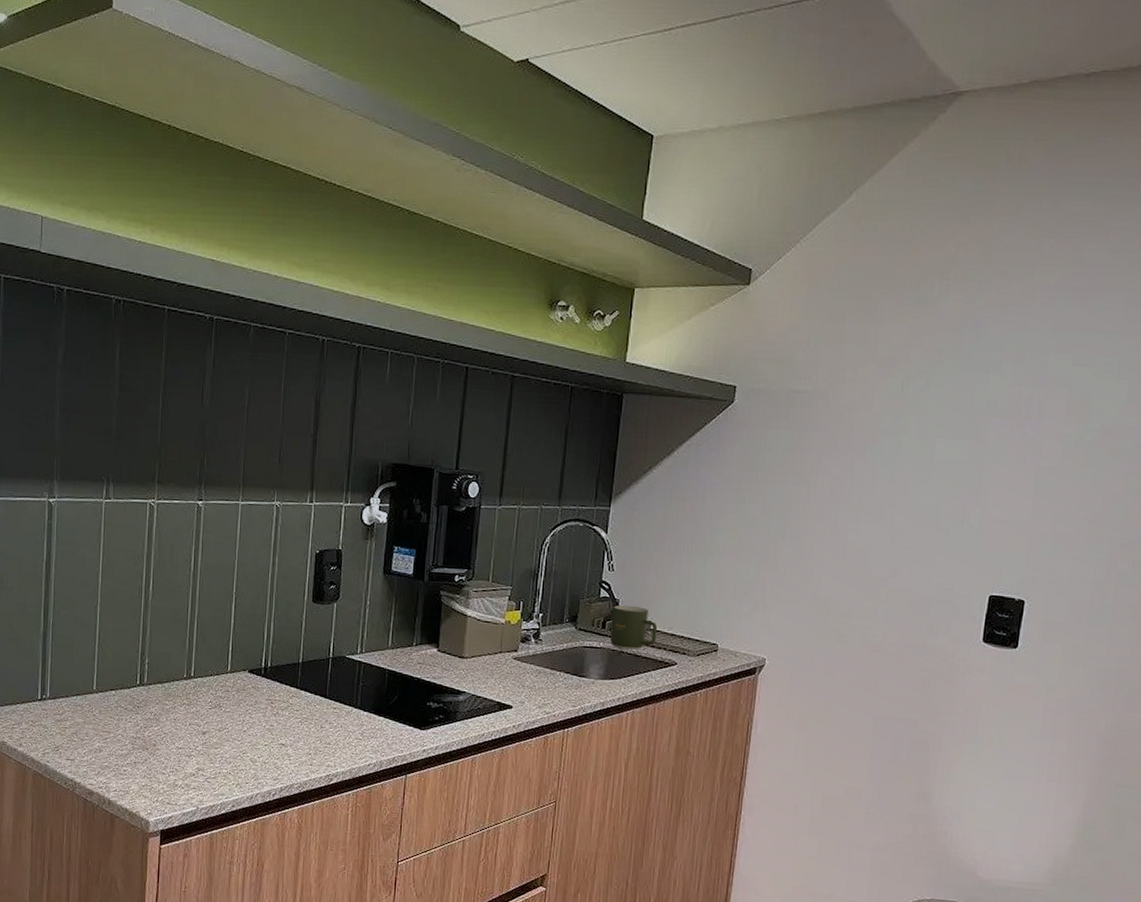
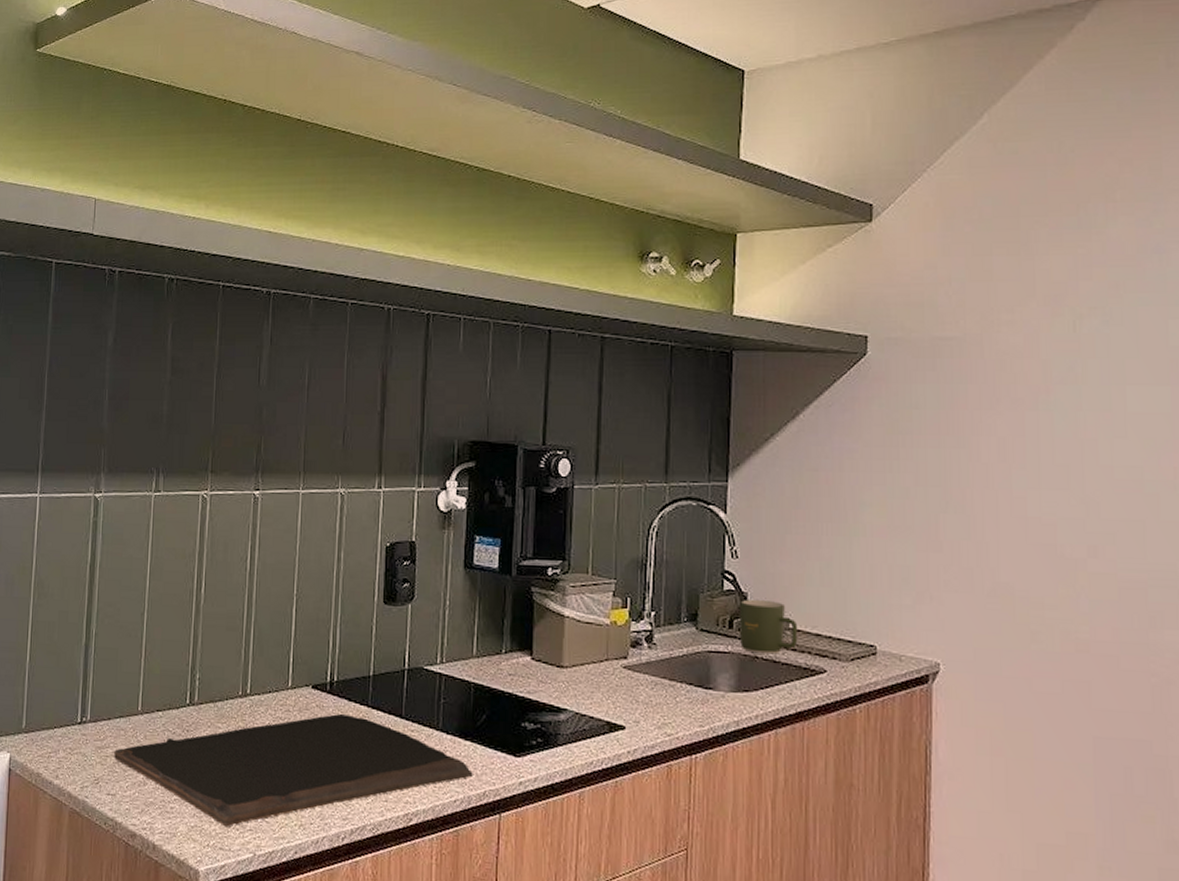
cutting board: none [72,693,385,786] -> present [114,713,473,827]

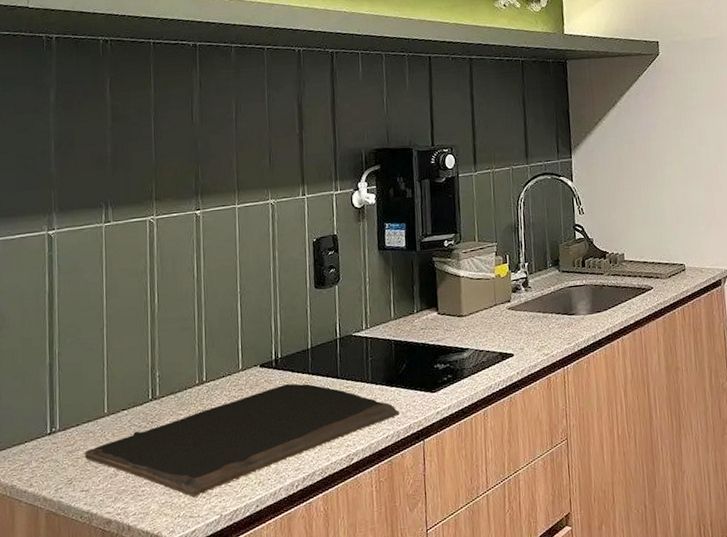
mug: present [740,600,798,655] -> none [588,242,632,283]

